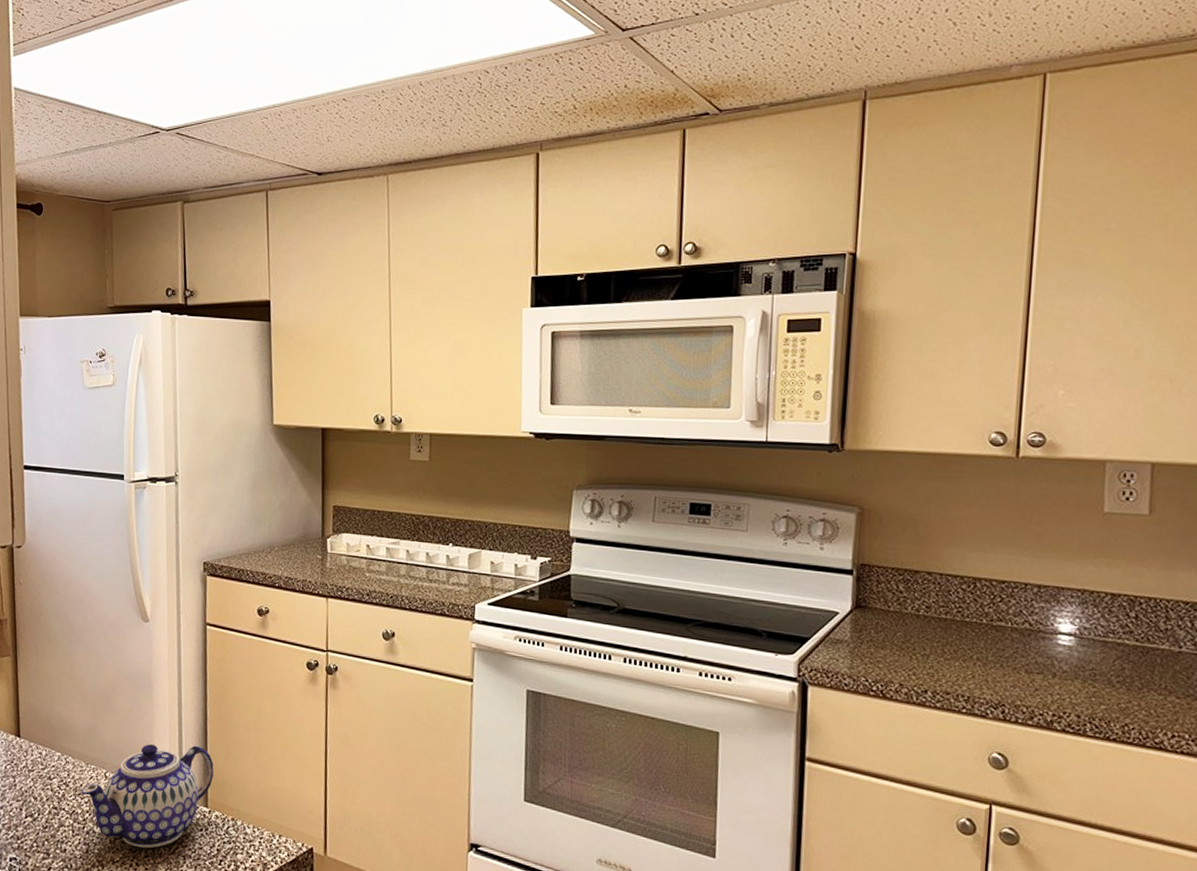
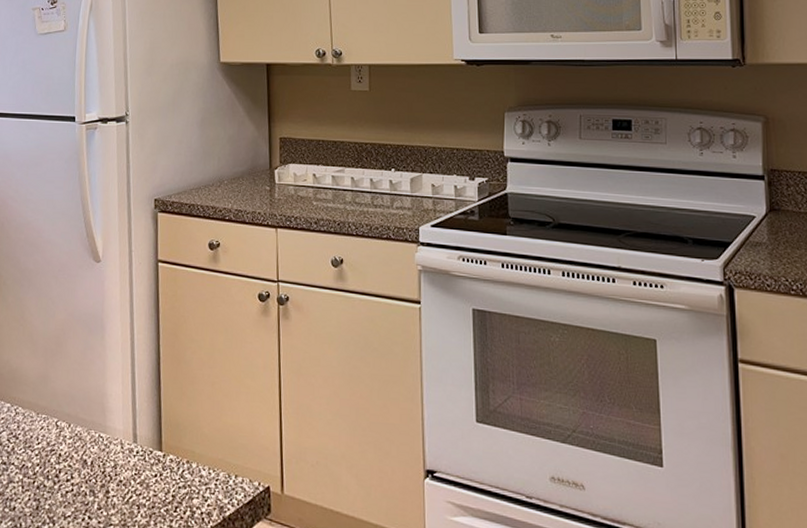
teapot: present [81,744,214,849] -> none [31,386,168,500]

